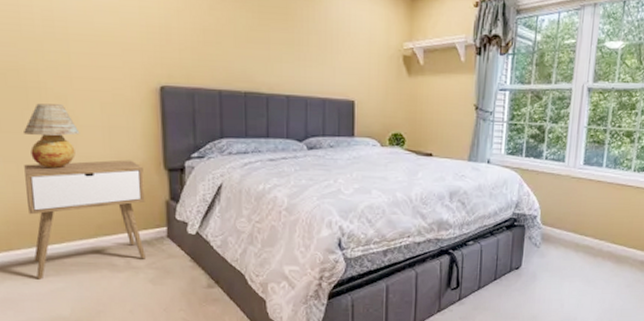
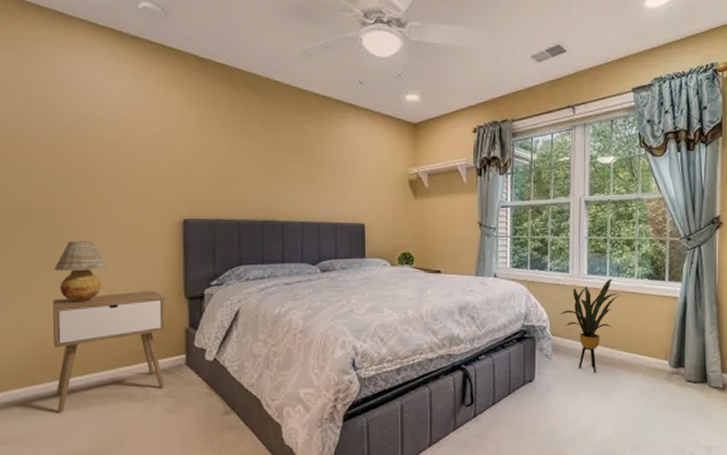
house plant: none [553,171,617,263] -> present [561,279,622,373]

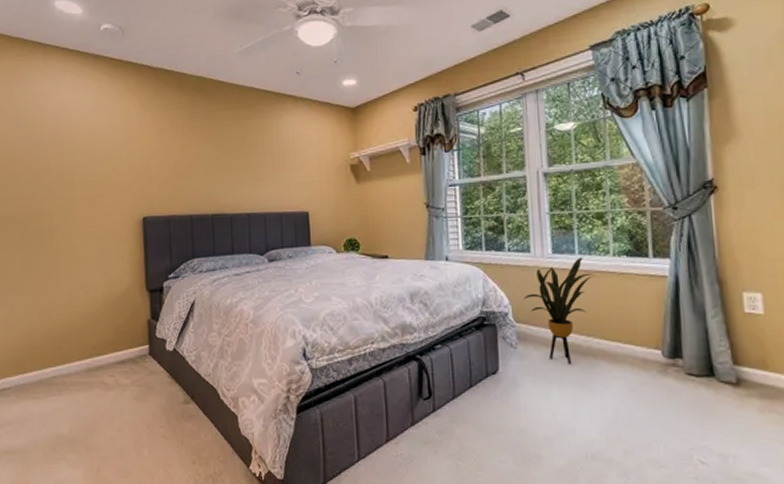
table lamp: present [53,241,107,302] -> none [38,241,81,298]
nightstand: present [53,290,165,413] -> none [38,284,131,399]

